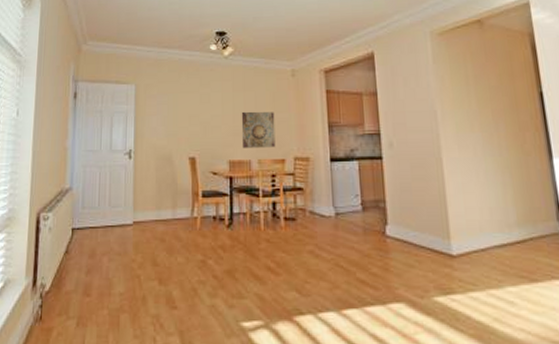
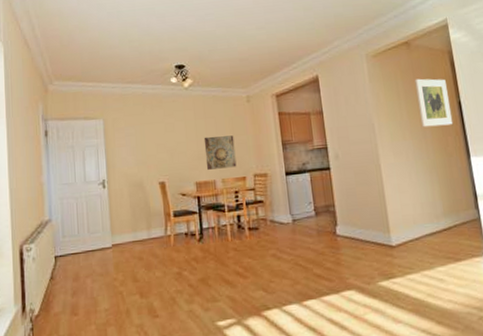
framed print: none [487,62,533,119] -> present [415,78,454,128]

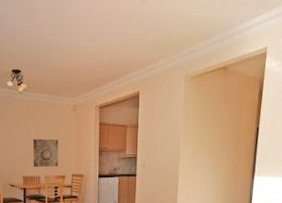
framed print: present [415,78,454,128] -> none [220,103,251,148]

